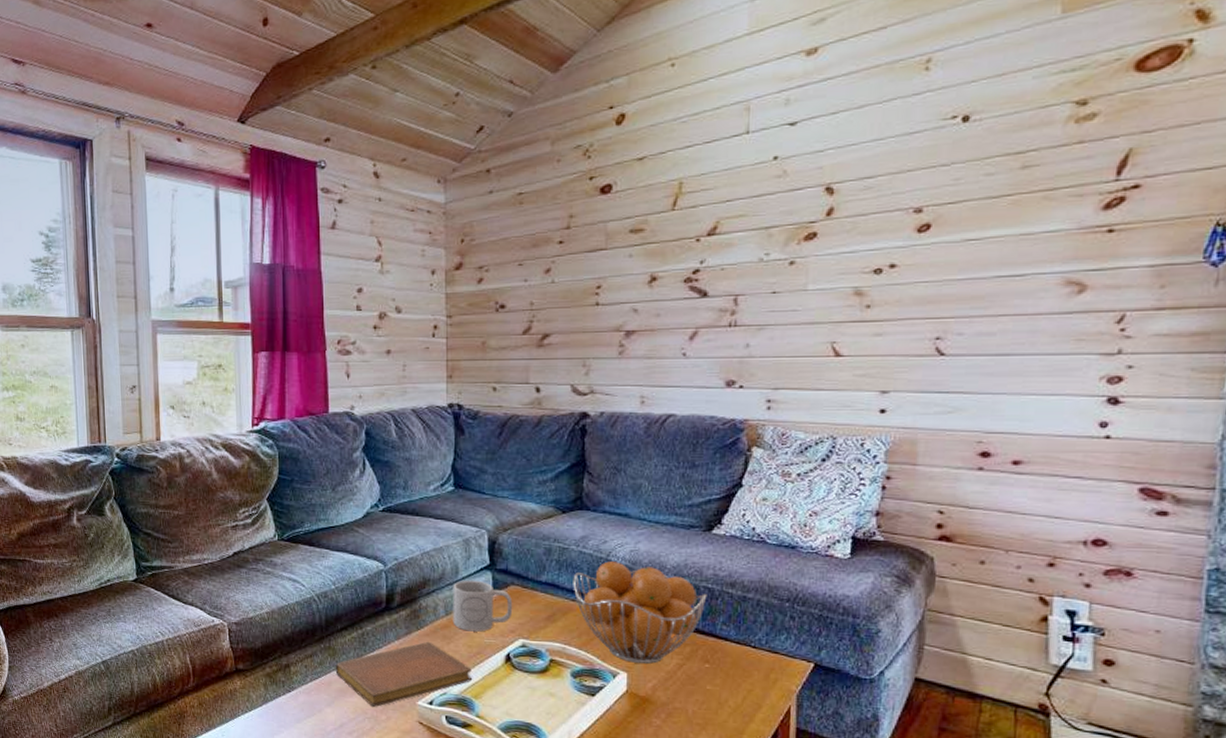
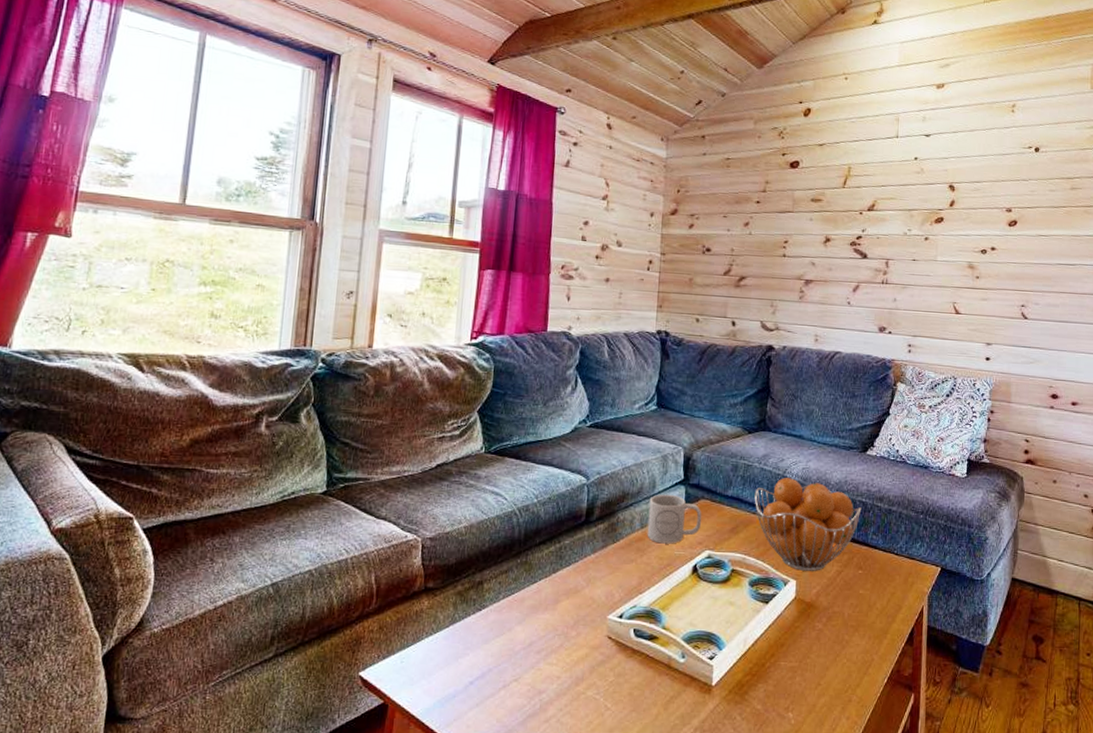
notebook: present [335,641,473,707] -> none [529,554,662,623]

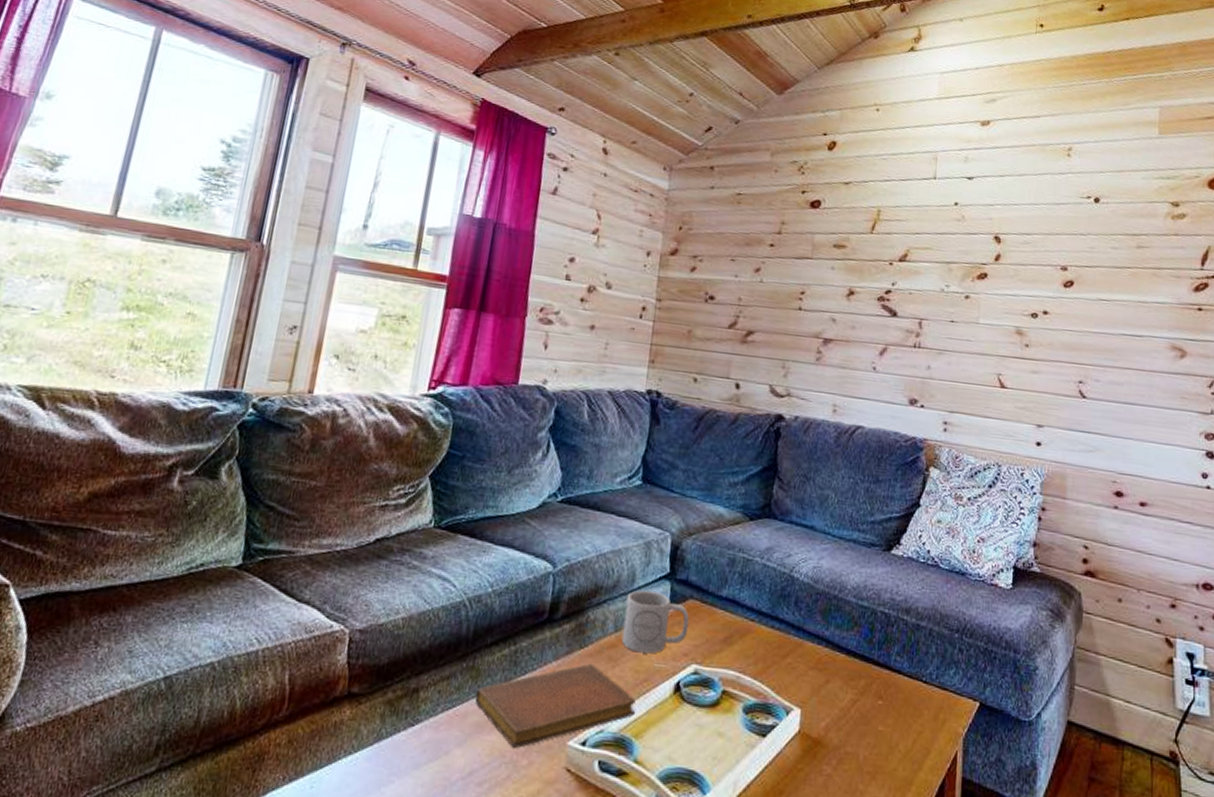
notebook: none [529,554,662,623] -> present [475,663,636,748]
fruit basket: present [754,478,862,571] -> none [753,577,884,699]

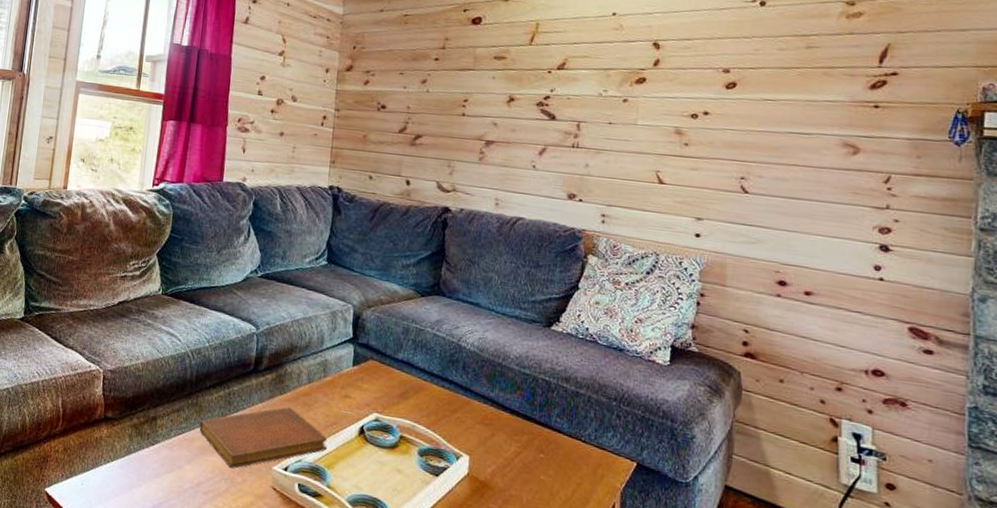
mug: present [621,590,690,654] -> none [314,350,371,402]

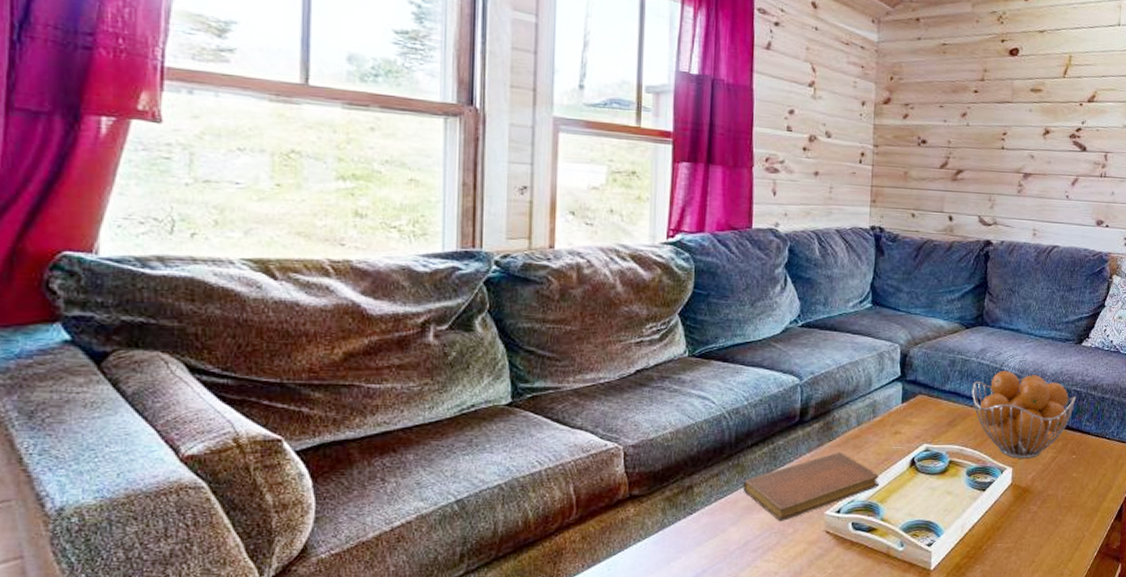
fruit basket: none [426,346,545,449] -> present [972,371,1076,458]

